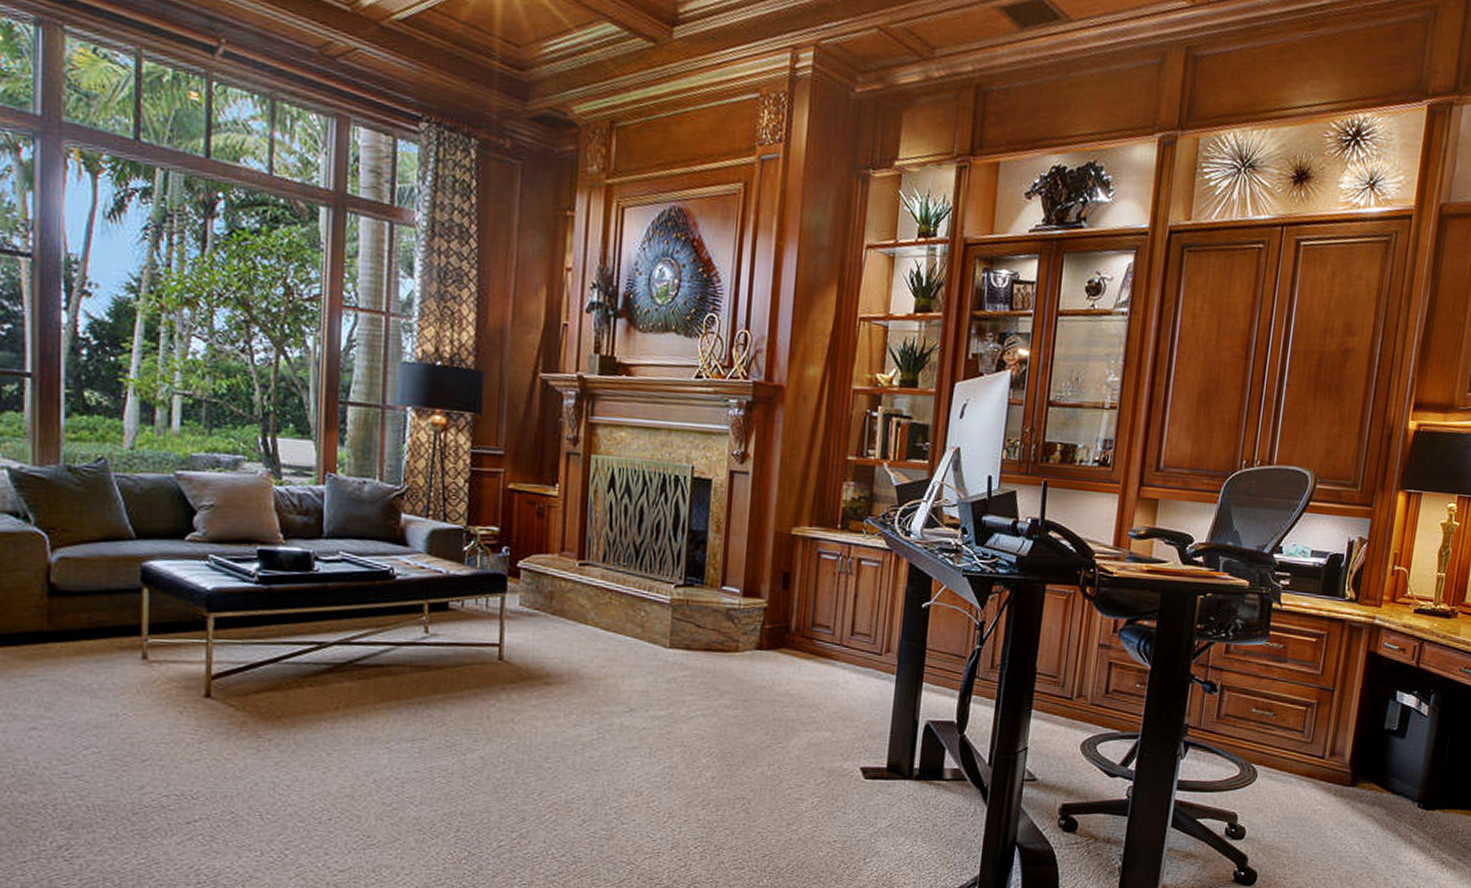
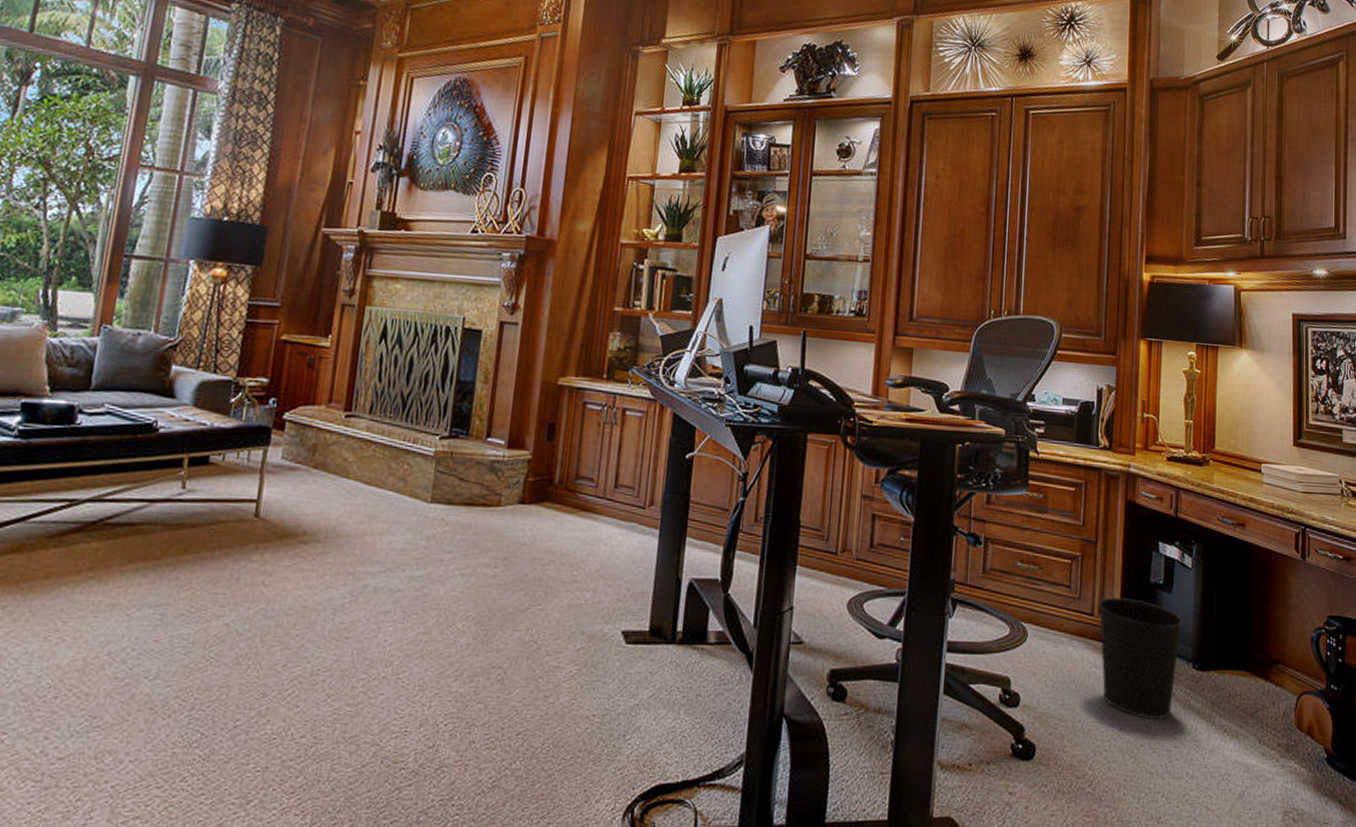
wastebasket: none [1327,741,1414,852] -> present [1097,597,1184,719]

